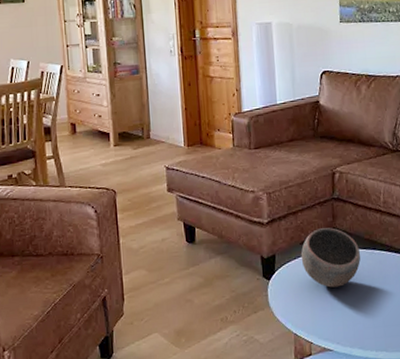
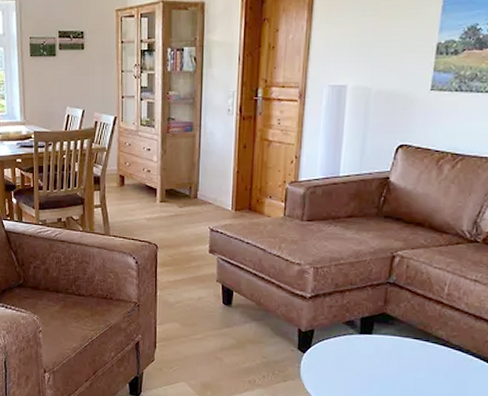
bowl: present [300,227,361,288] -> none [341,310,411,372]

